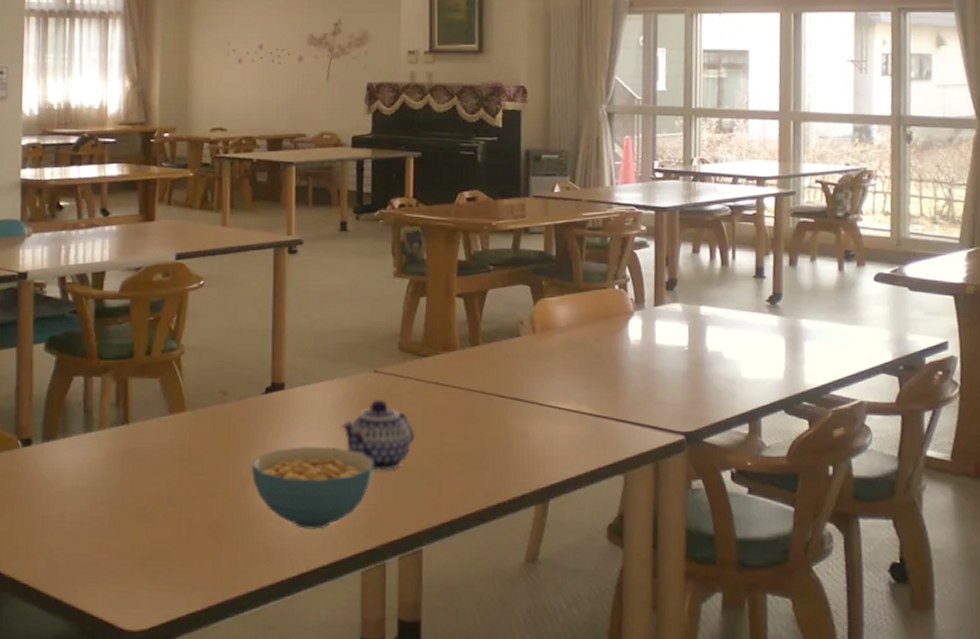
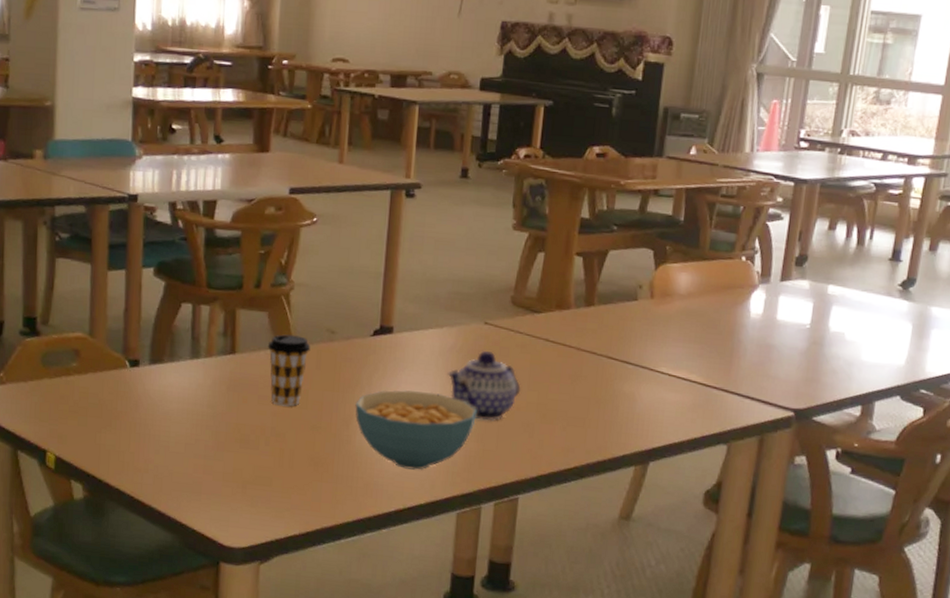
coffee cup: none [160,400,204,474] -> present [267,334,311,407]

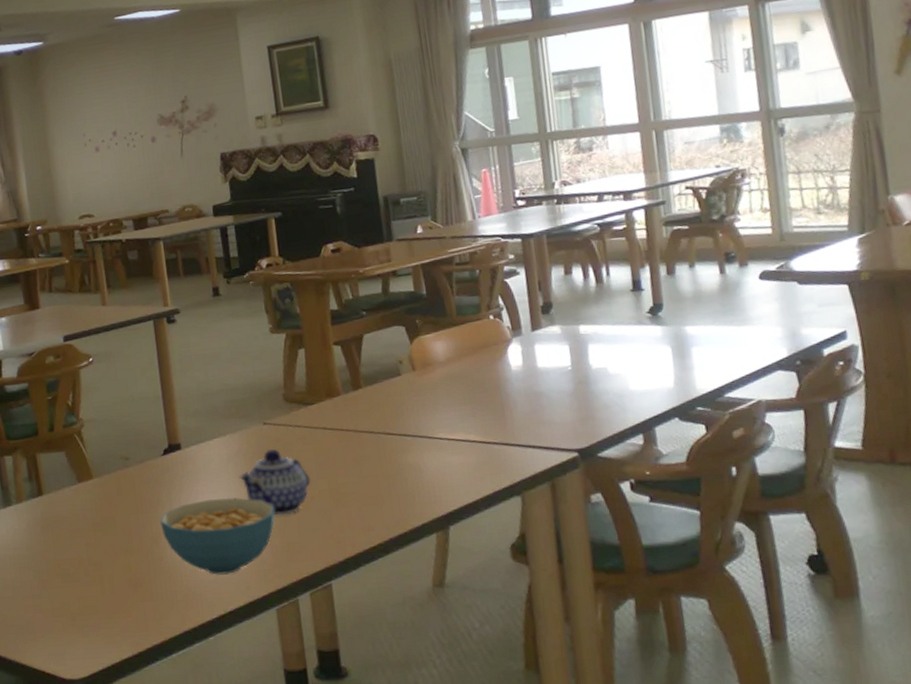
coffee cup: present [267,334,311,407] -> none [70,468,110,536]

